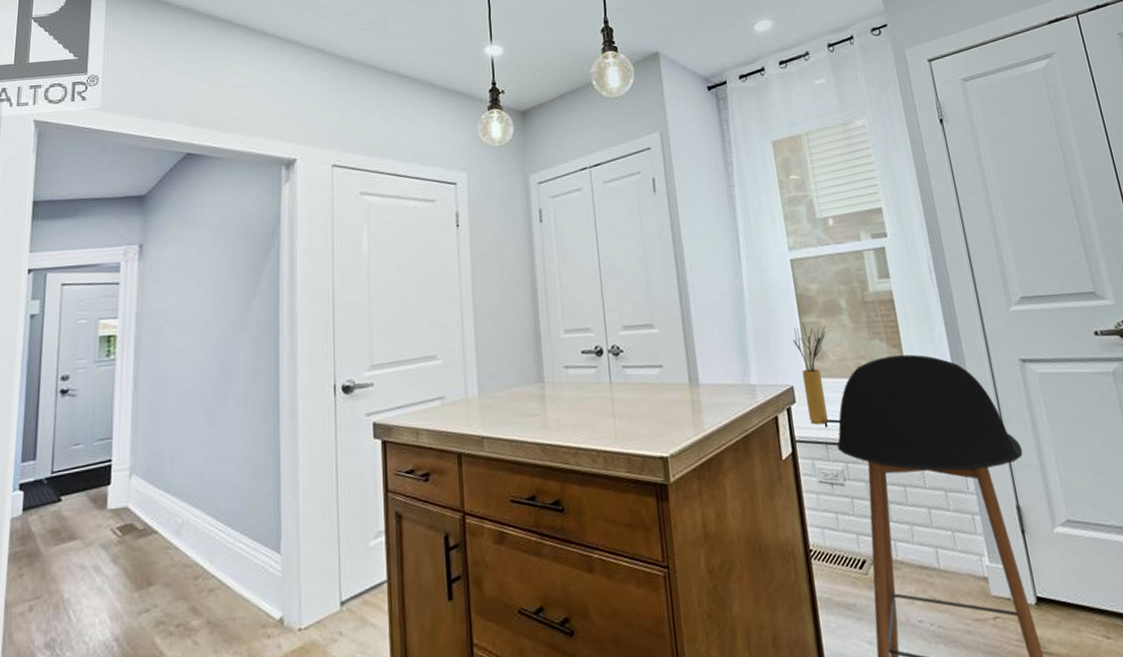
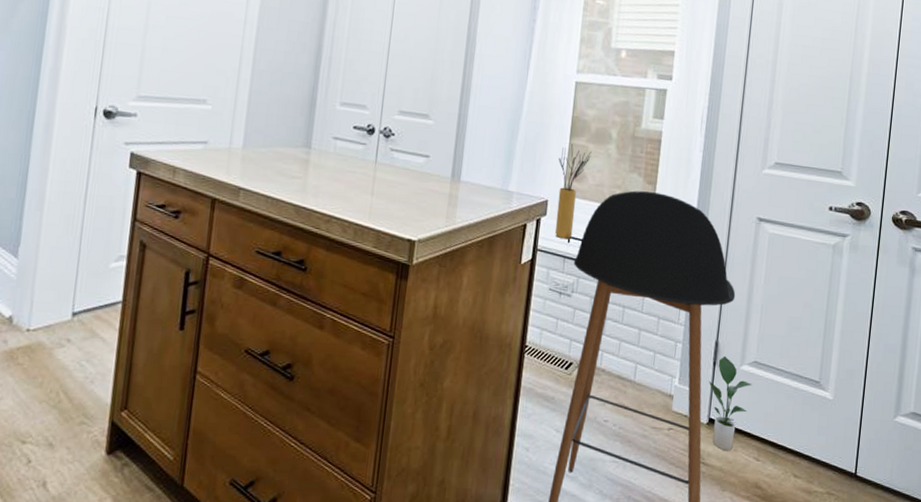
potted plant: none [1023,520,1077,634] -> present [709,356,752,451]

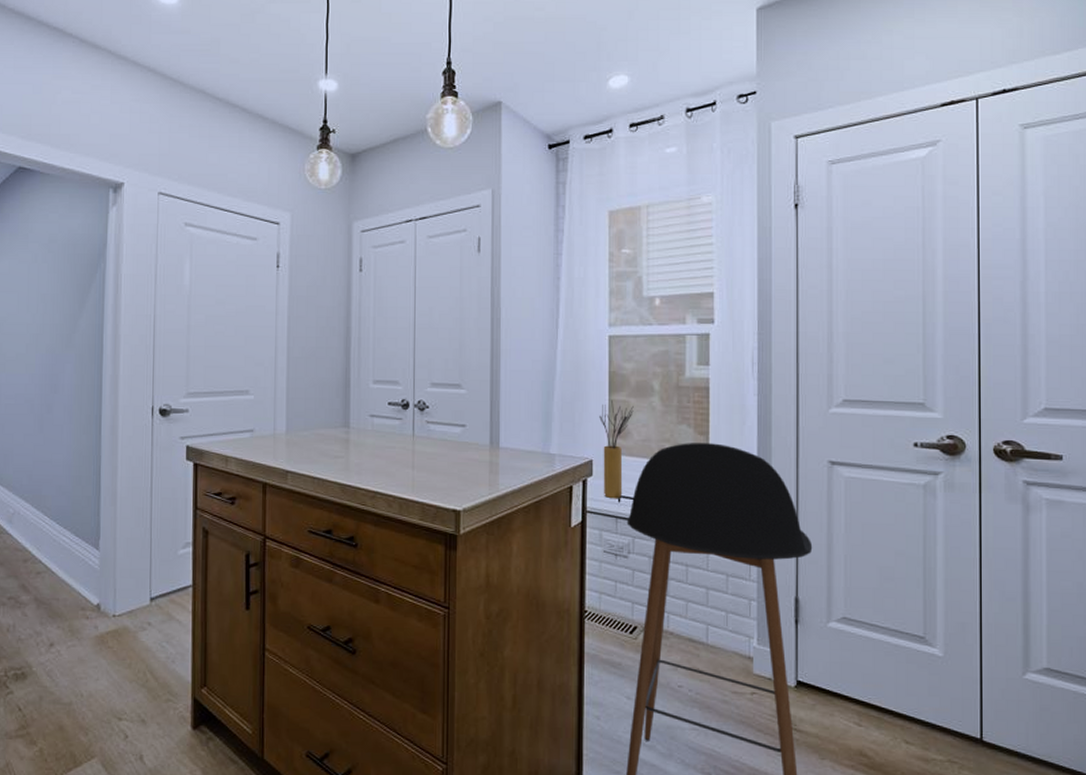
potted plant: present [709,356,752,451] -> none [792,612,843,716]

